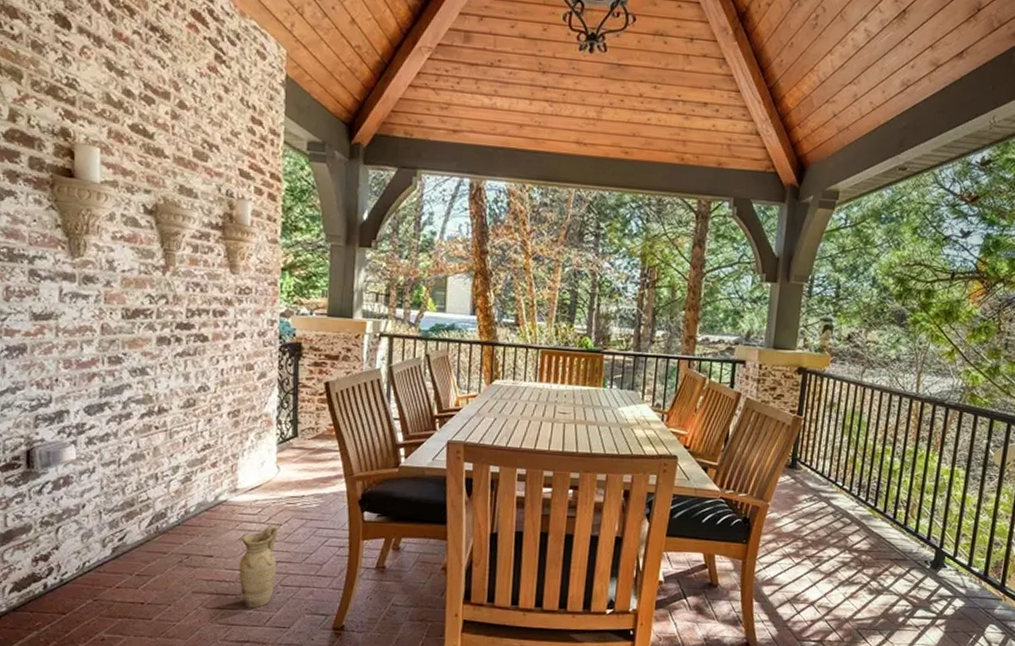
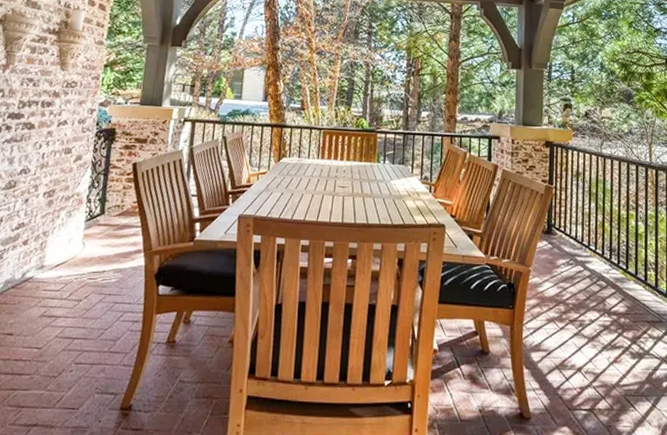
ceramic jug: present [239,524,278,609] -> none [35,300,78,389]

